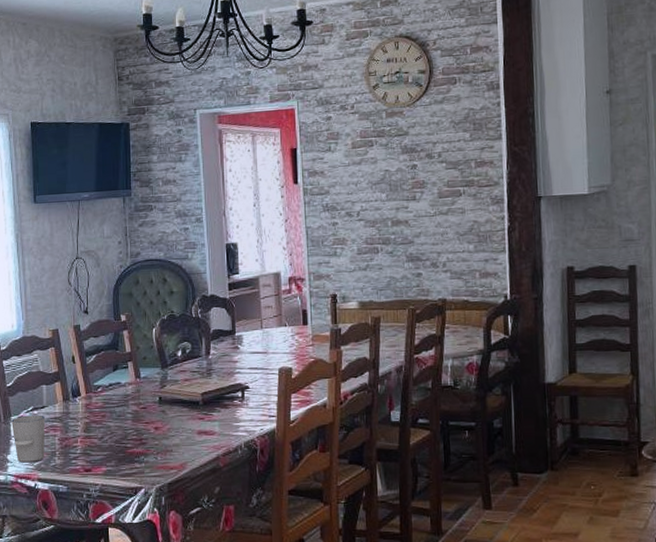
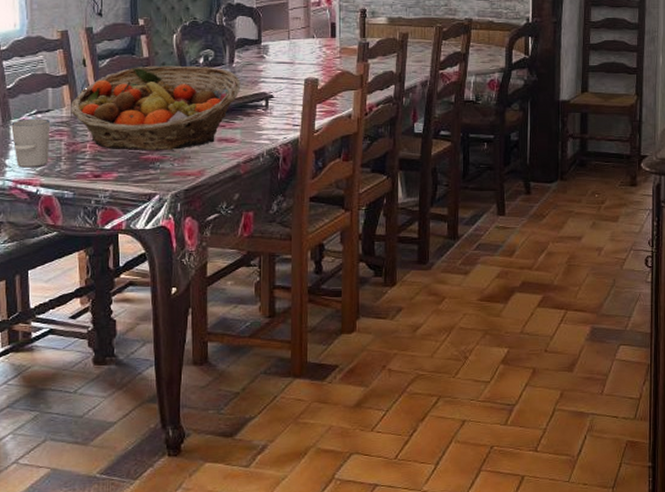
fruit basket: none [63,358,218,445] -> present [71,65,241,151]

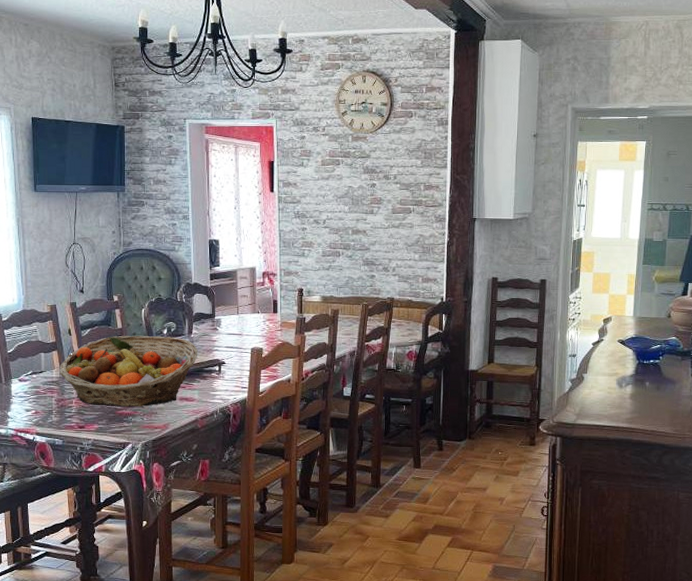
cup: present [11,118,51,168] -> none [12,378,44,419]

